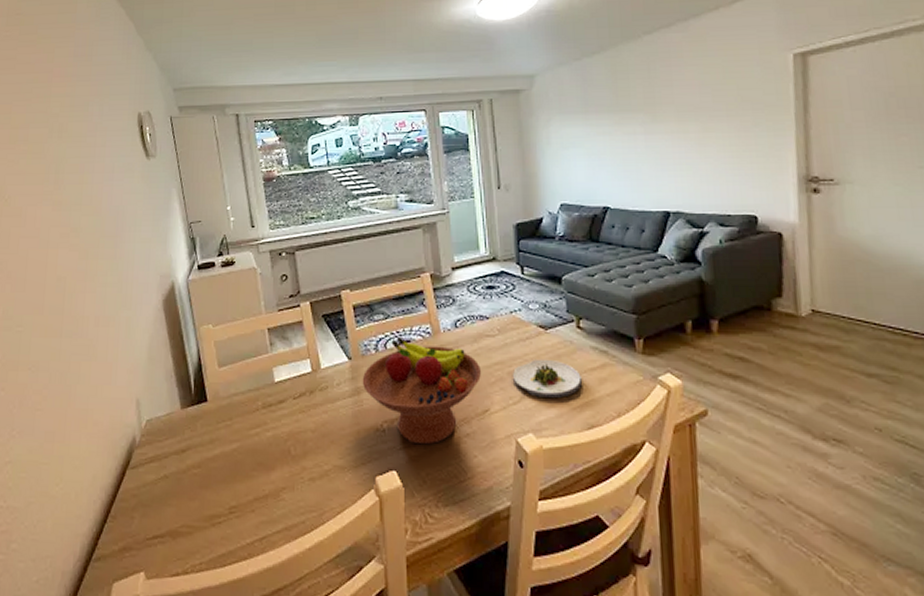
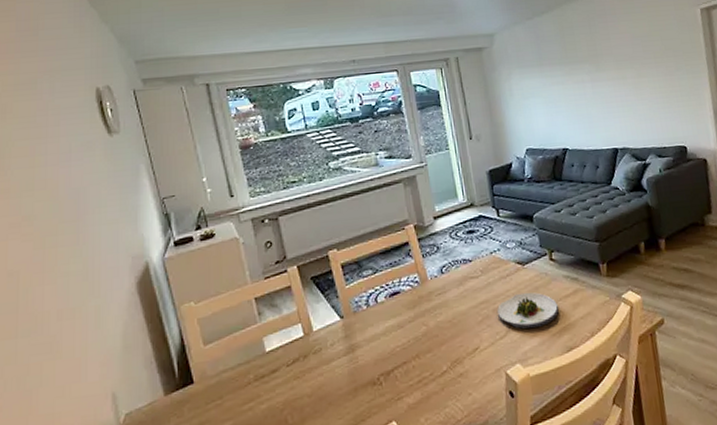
fruit bowl: present [362,336,481,445] -> none [355,289,469,392]

